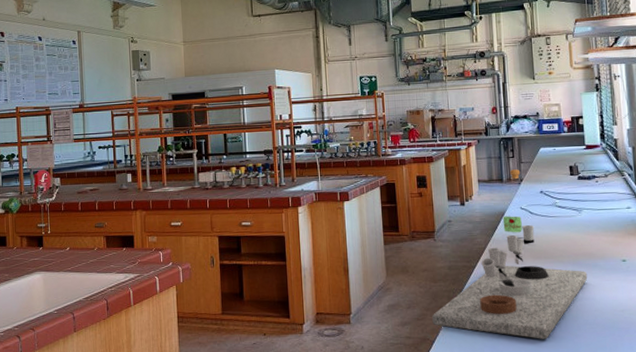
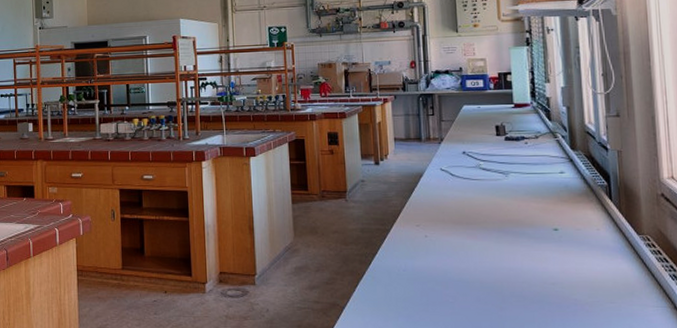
laboratory equipment: present [432,225,588,339] -> none [342,188,515,310]
bottle: present [503,169,522,233] -> none [421,128,442,196]

